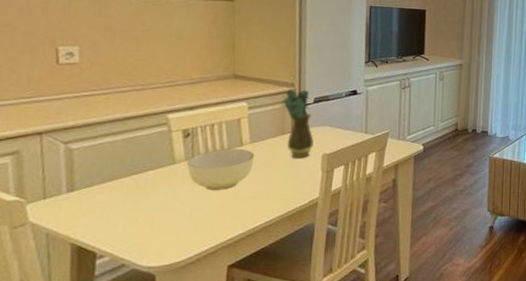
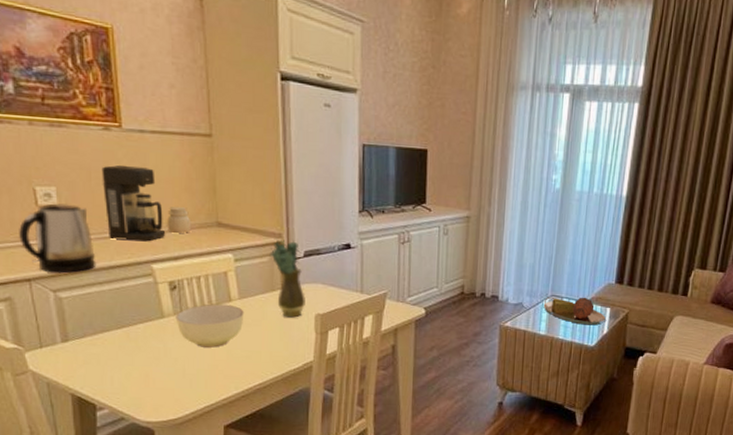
kettle: none [34,60,112,125] -> present [18,203,96,273]
coffee maker: none [126,27,184,94] -> present [101,165,166,242]
jar: none [186,62,210,85] -> present [167,207,192,233]

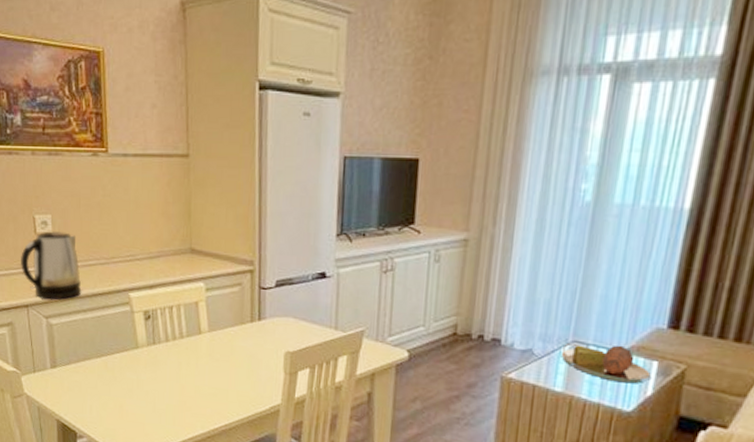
coffee maker: present [101,165,166,242] -> none [89,191,143,269]
jar: present [167,207,192,233] -> none [145,232,167,261]
bowl: present [175,304,244,348] -> none [148,336,213,383]
vase: present [269,237,305,318] -> none [240,265,275,355]

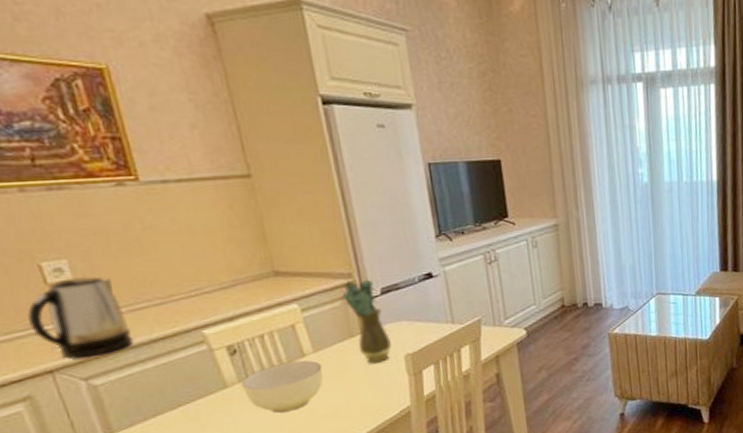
bowl: none [148,336,213,383] -> present [241,360,323,413]
vase: none [240,265,275,355] -> present [341,278,392,364]
serving tray: present [561,342,652,384] -> none [650,290,717,319]

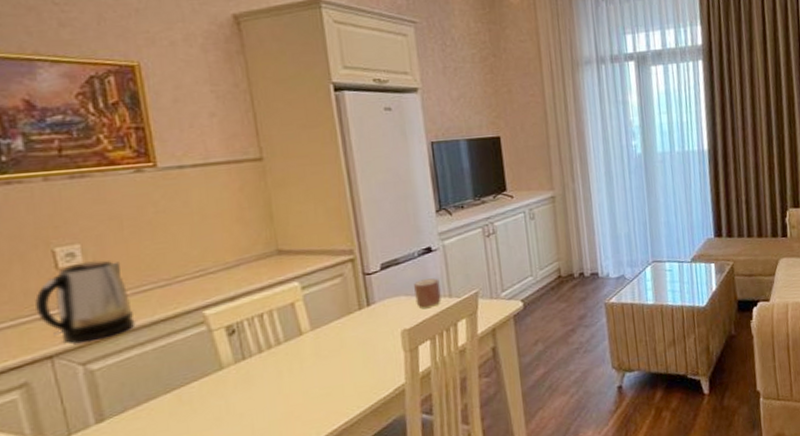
bowl: present [241,360,323,413] -> none [237,338,319,394]
vase: present [341,278,392,364] -> none [341,254,389,340]
mug: none [415,304,444,335] -> present [414,278,441,309]

